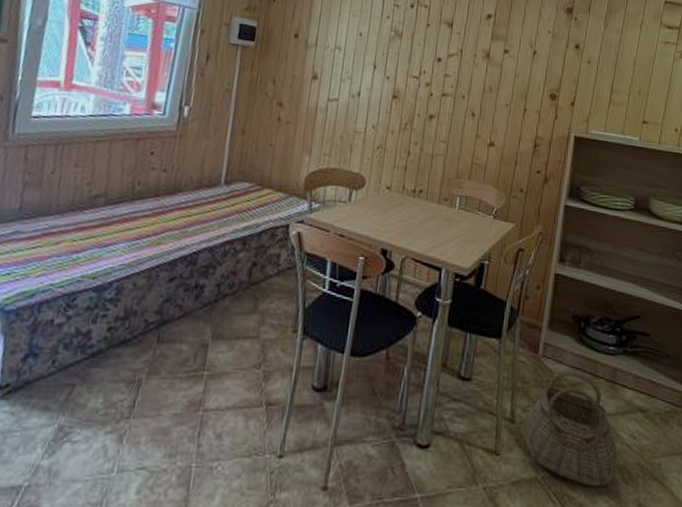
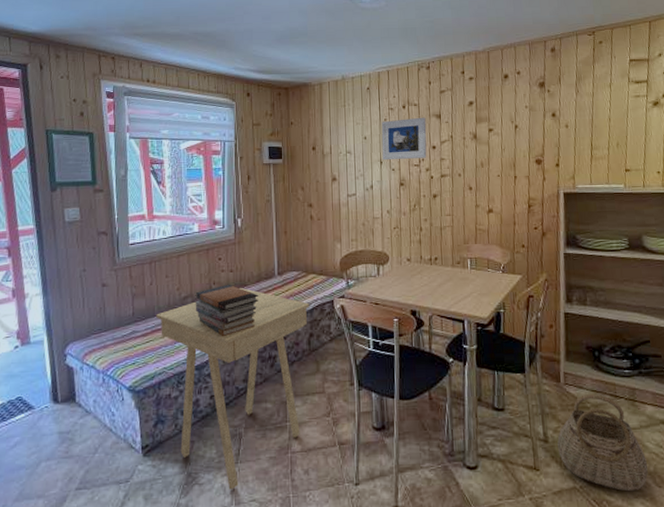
side table: none [51,192,259,453] -> present [156,287,310,490]
book stack: none [107,186,195,254] -> present [195,284,259,337]
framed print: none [377,19,436,71] -> present [381,117,427,160]

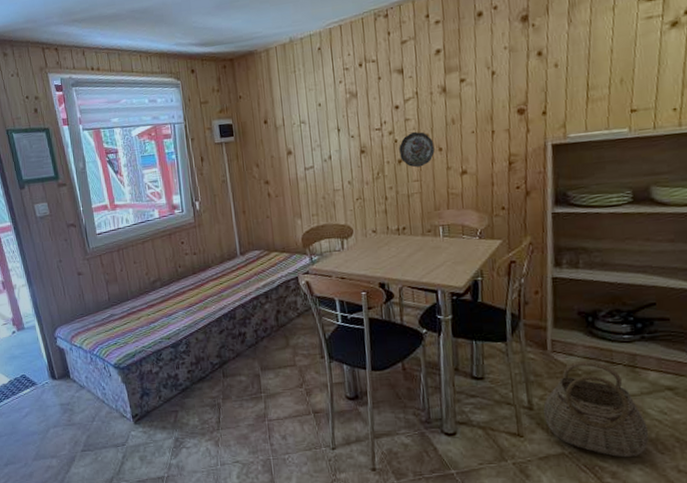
side table: present [156,287,310,490] -> none [130,269,275,453]
book stack: present [195,284,259,337] -> none [164,266,225,317]
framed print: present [381,117,427,160] -> none [336,74,389,128]
decorative plate: none [434,170,466,203] -> present [399,131,435,168]

